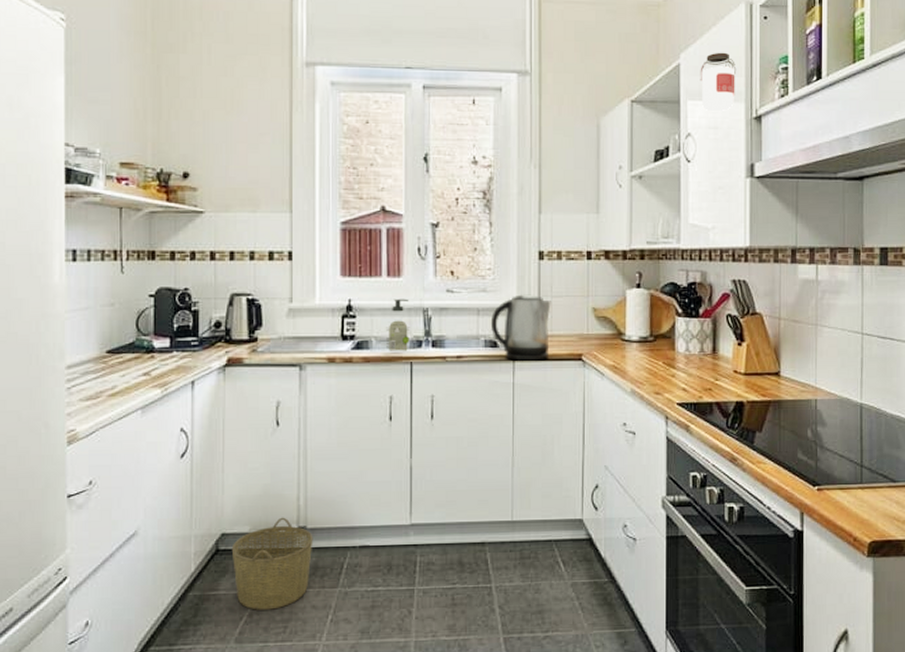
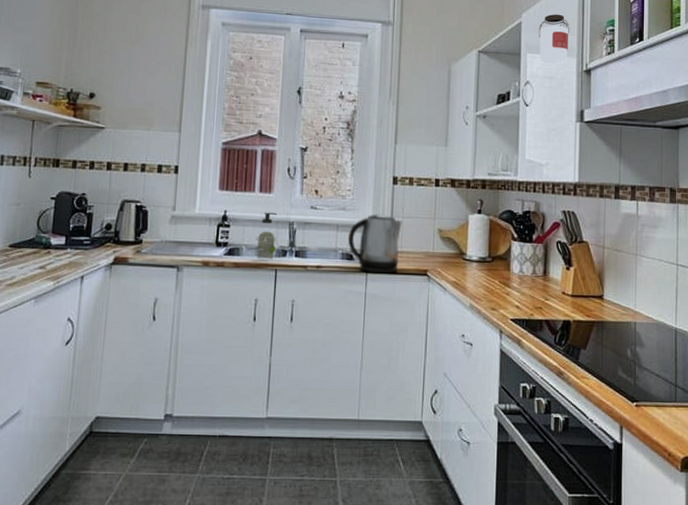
basket: present [231,517,313,610] -> none [103,404,178,491]

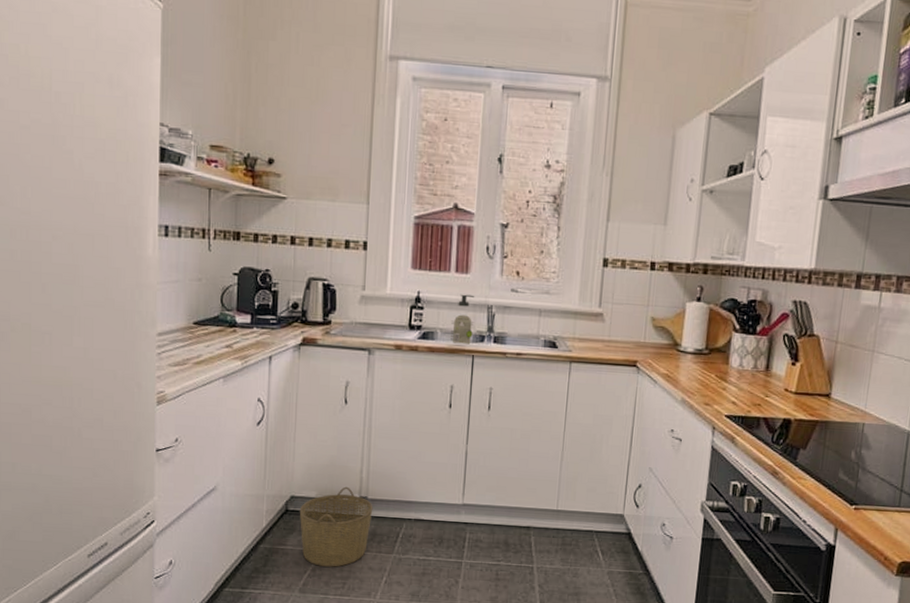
basket: none [103,404,178,491] -> present [299,486,373,567]
kettle: present [347,214,402,275] -> none [551,299,612,365]
jar: present [538,14,570,64] -> none [782,67,822,130]

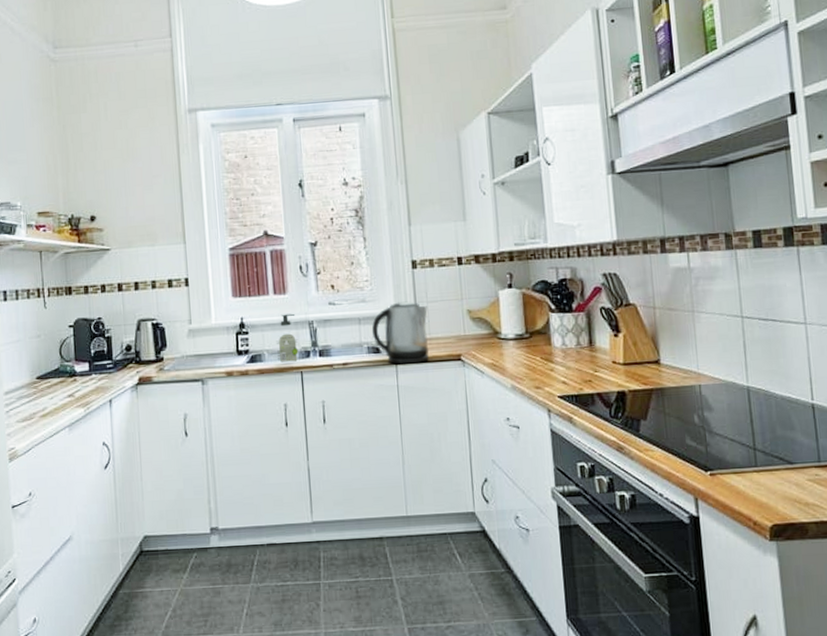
basket: present [299,486,373,567] -> none [153,519,225,606]
kettle: none [551,299,612,365] -> present [371,301,430,365]

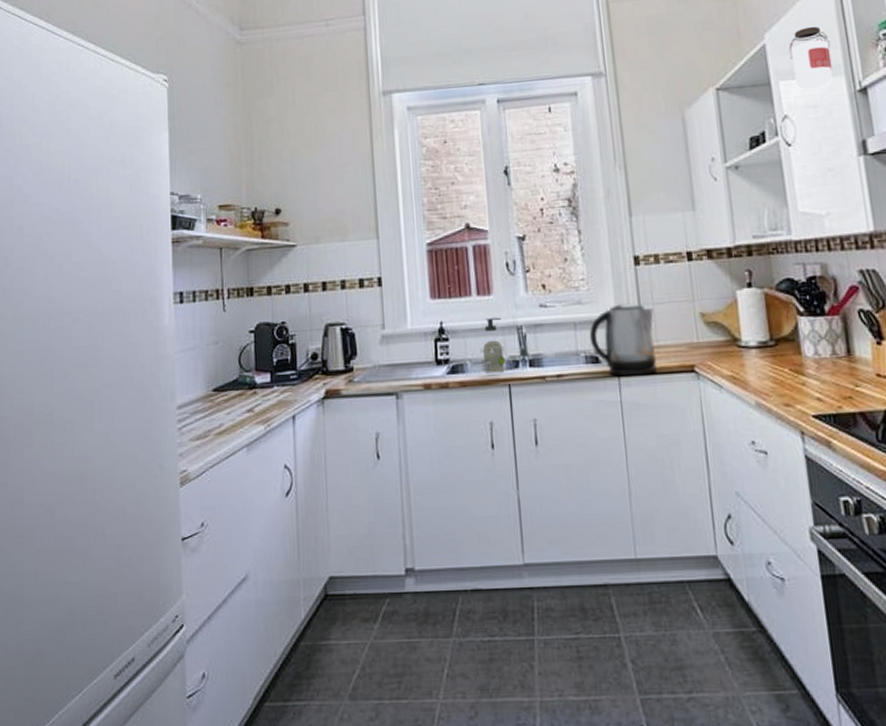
jar: none [552,58,589,116] -> present [788,26,833,90]

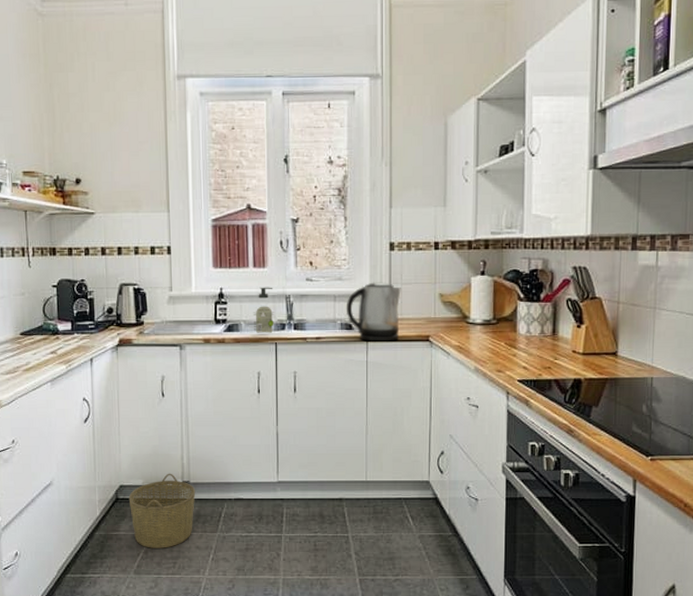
basket: none [340,558,423,663] -> present [128,473,196,548]
jar: present [788,26,833,90] -> none [545,47,582,107]

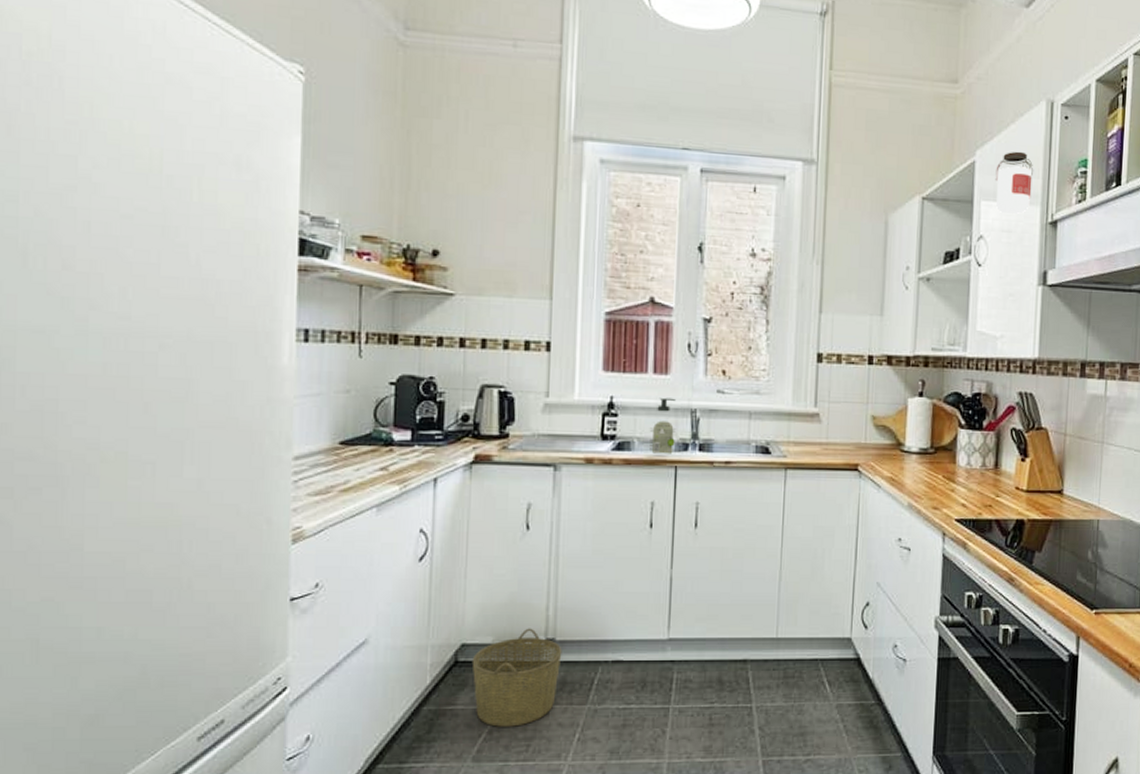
kettle: present [346,282,401,343] -> none [762,398,828,471]
jar: none [545,47,582,107] -> present [995,151,1034,215]

